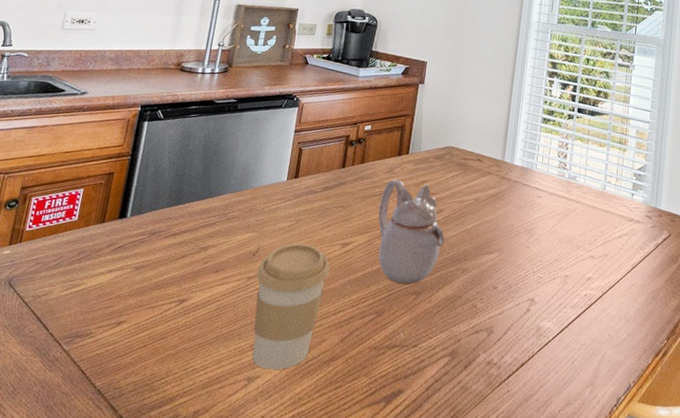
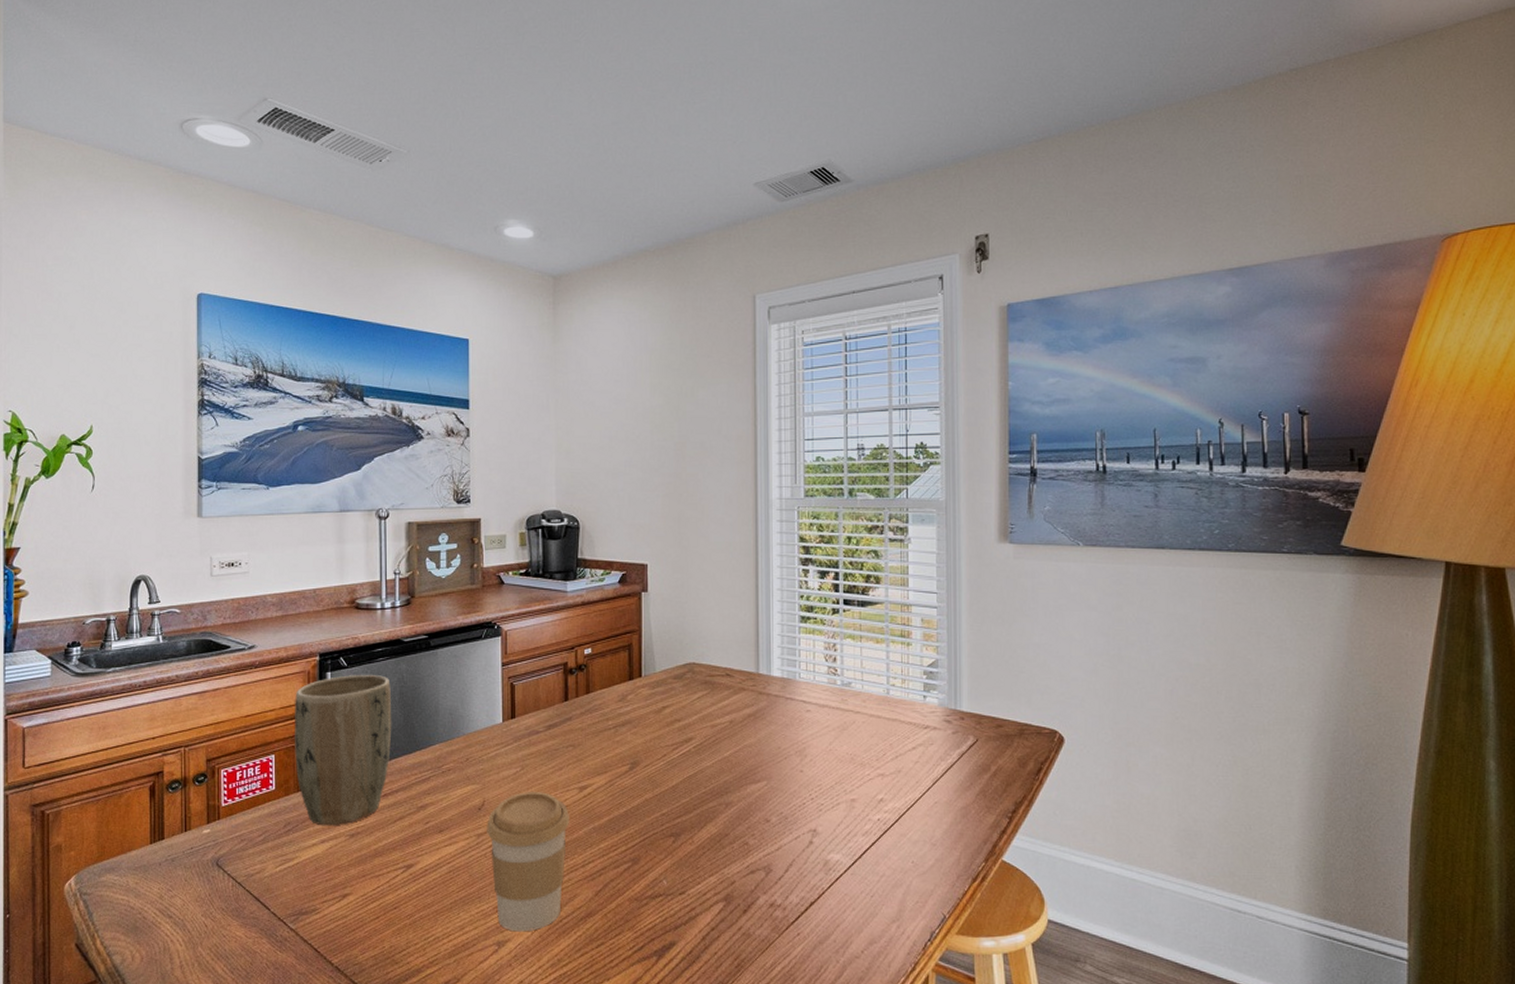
plant pot: none [99,126,198,258] -> present [295,674,392,826]
teapot: present [378,179,445,284] -> none [615,707,699,826]

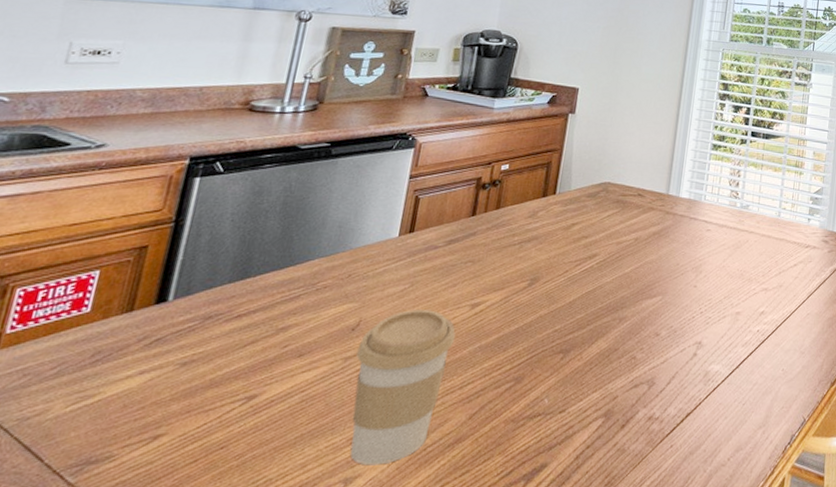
plant pot: present [295,674,392,826] -> none [124,181,274,354]

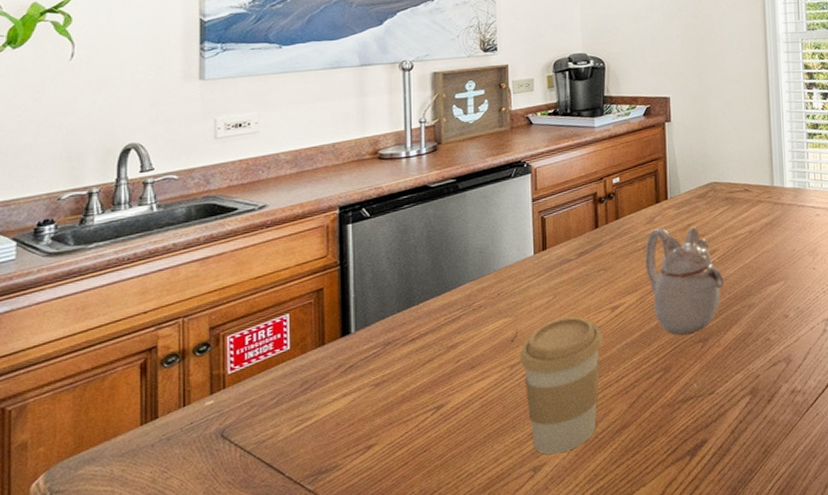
teapot: none [517,224,599,343] -> present [644,227,724,335]

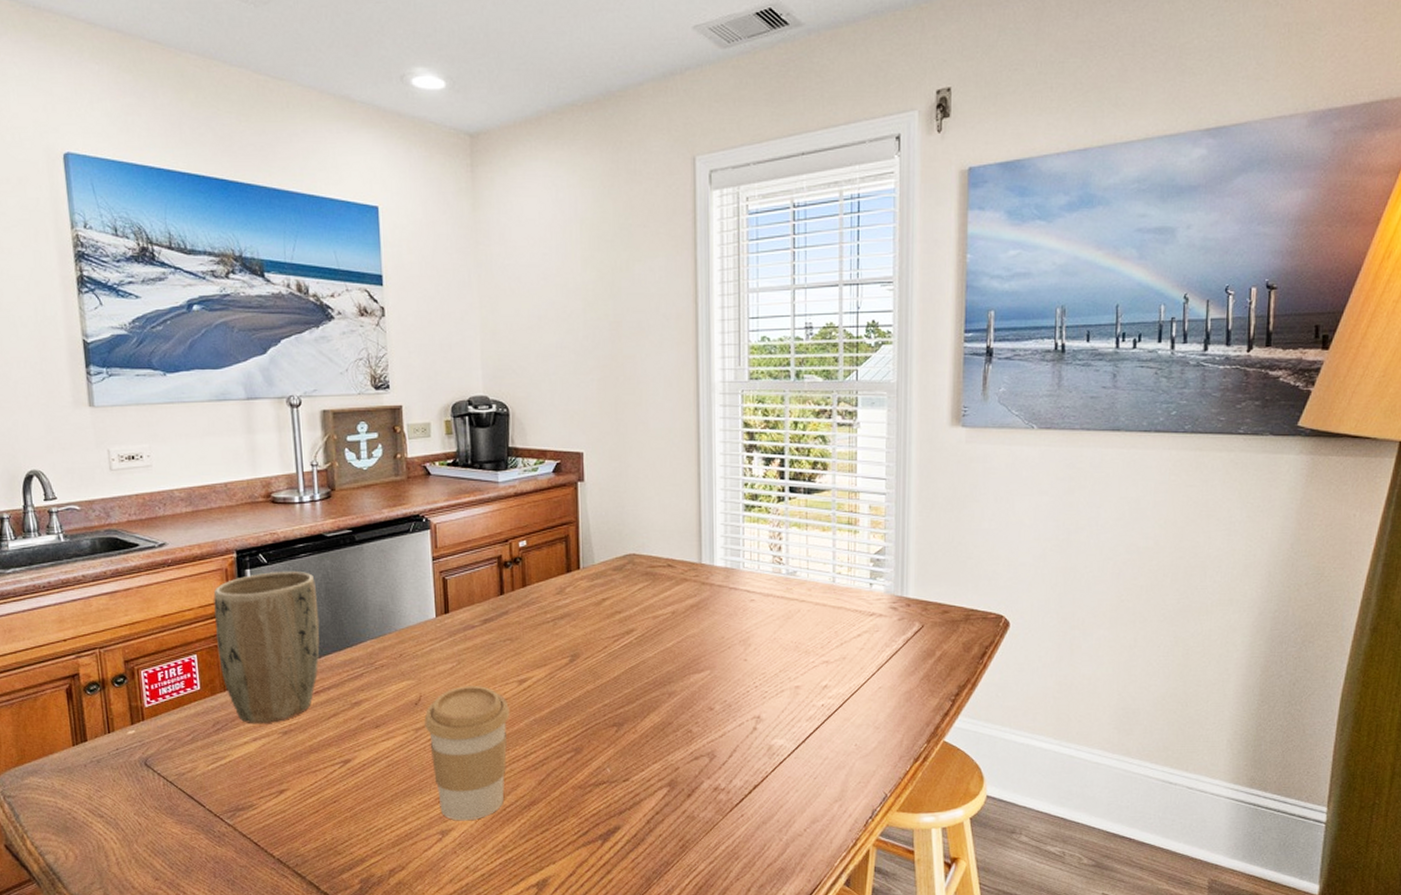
plant pot: none [312,222,419,380] -> present [213,570,320,724]
teapot: present [644,227,724,335] -> none [554,600,641,716]

